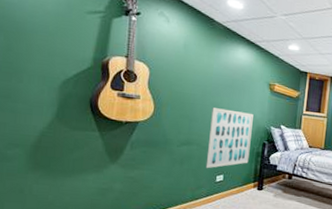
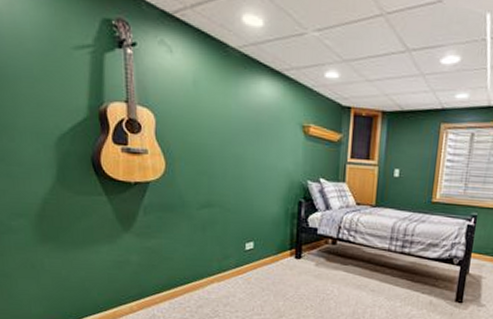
wall art: present [205,107,253,169] -> none [232,160,285,235]

